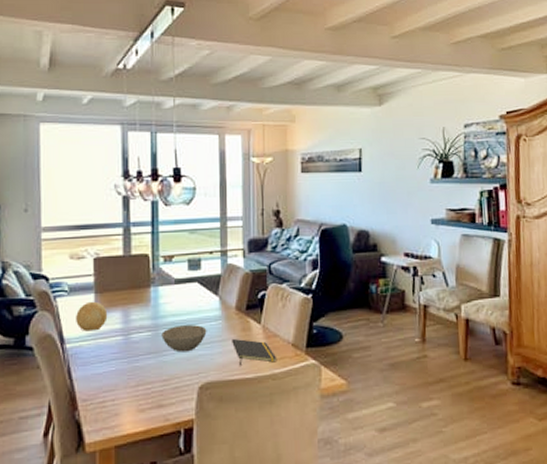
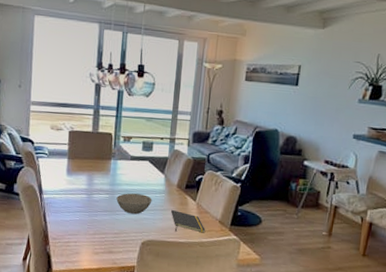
decorative ball: present [76,301,108,332] -> none [52,164,77,188]

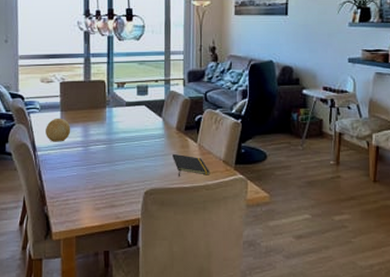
decorative ball: none [52,164,77,188] -> present [46,118,71,142]
bowl: present [116,193,152,215] -> none [114,141,152,163]

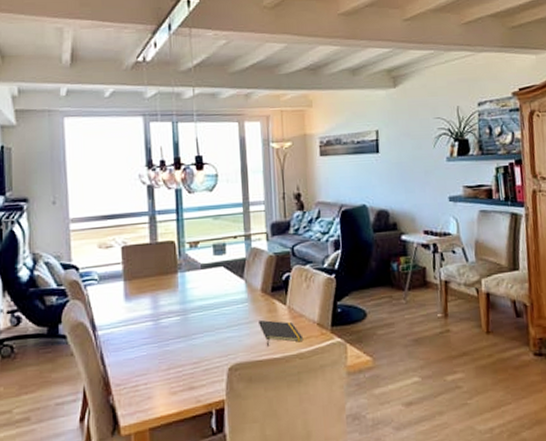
decorative ball: present [46,118,71,142] -> none [107,288,137,318]

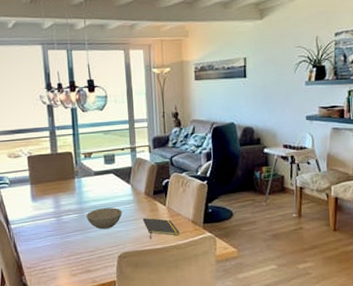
bowl: none [190,308,234,335] -> present [86,207,123,230]

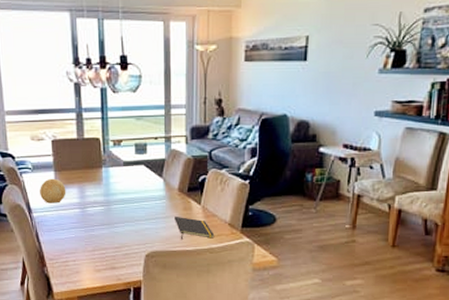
decorative ball: none [17,191,42,215] -> present [40,178,67,204]
bowl: present [86,207,123,230] -> none [113,203,153,225]

